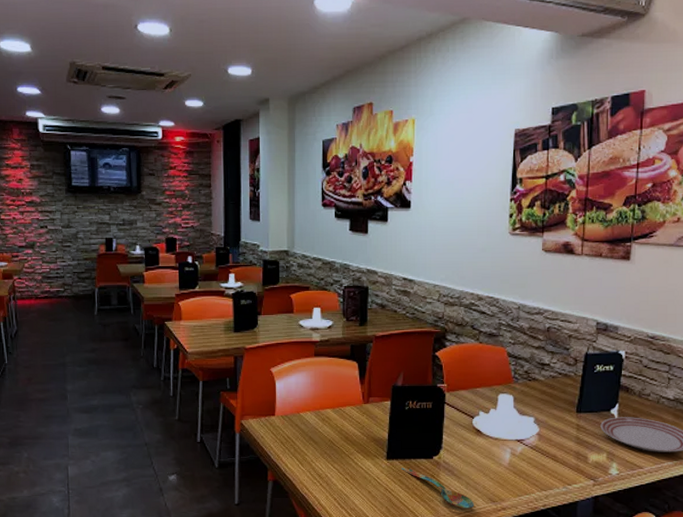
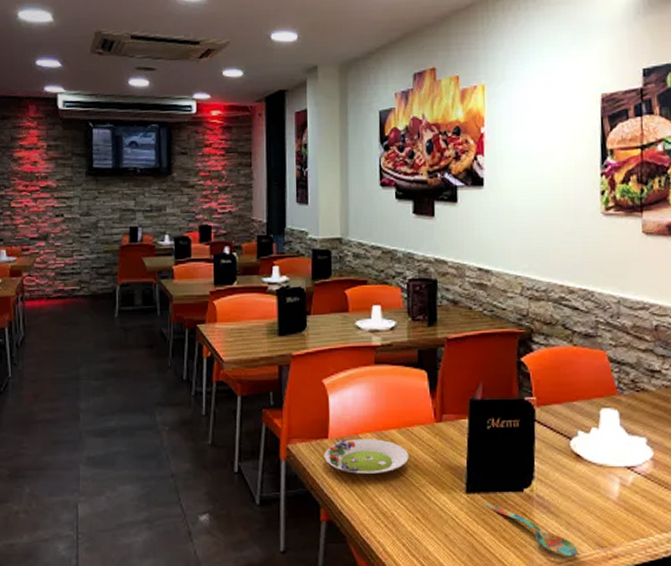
salad plate: none [271,416,341,444] -> present [324,439,409,474]

